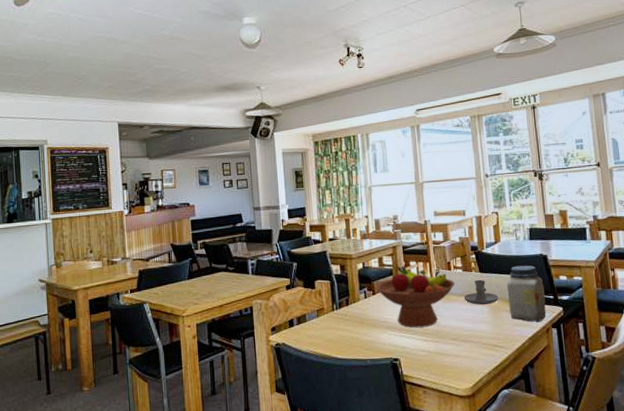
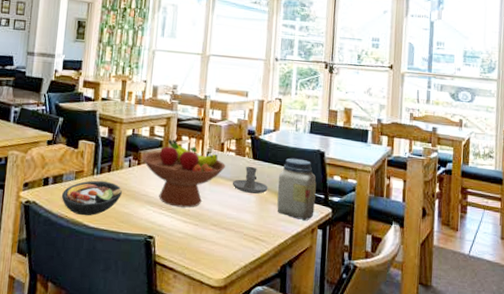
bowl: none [307,314,363,350] -> present [61,180,123,216]

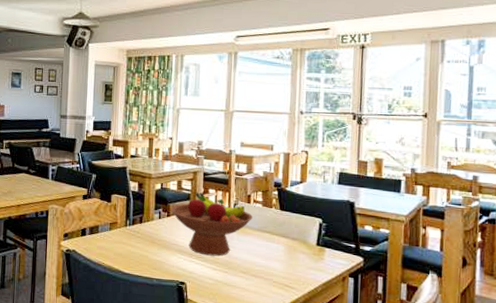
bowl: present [61,180,123,216] -> none [98,231,154,264]
candle holder: present [232,166,268,194] -> none [260,216,297,244]
jar: present [277,158,316,221] -> none [306,208,347,270]

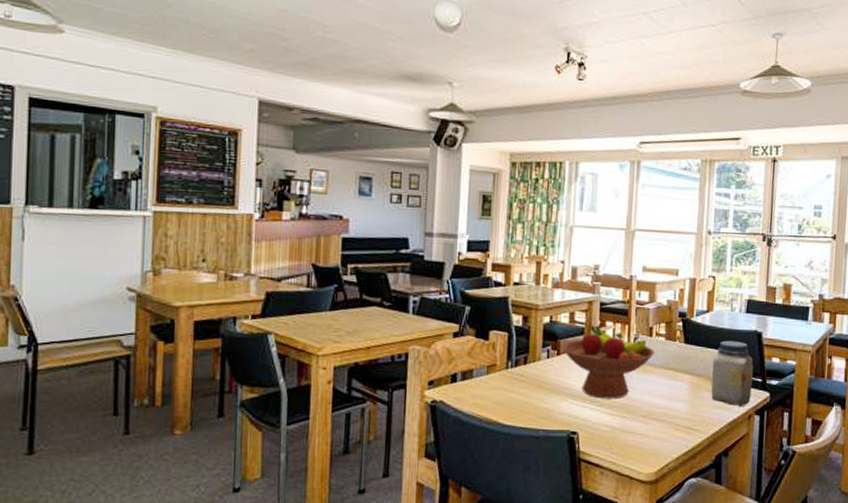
jar: none [306,208,347,270] -> present [711,340,753,407]

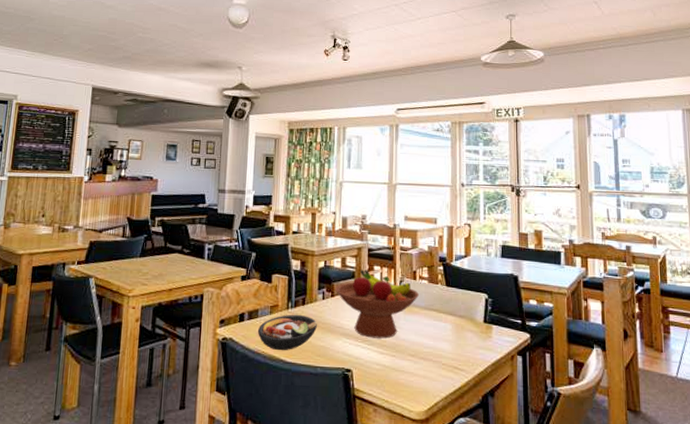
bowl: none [472,374,542,414] -> present [257,314,318,351]
jar: present [711,340,753,407] -> none [473,283,512,348]

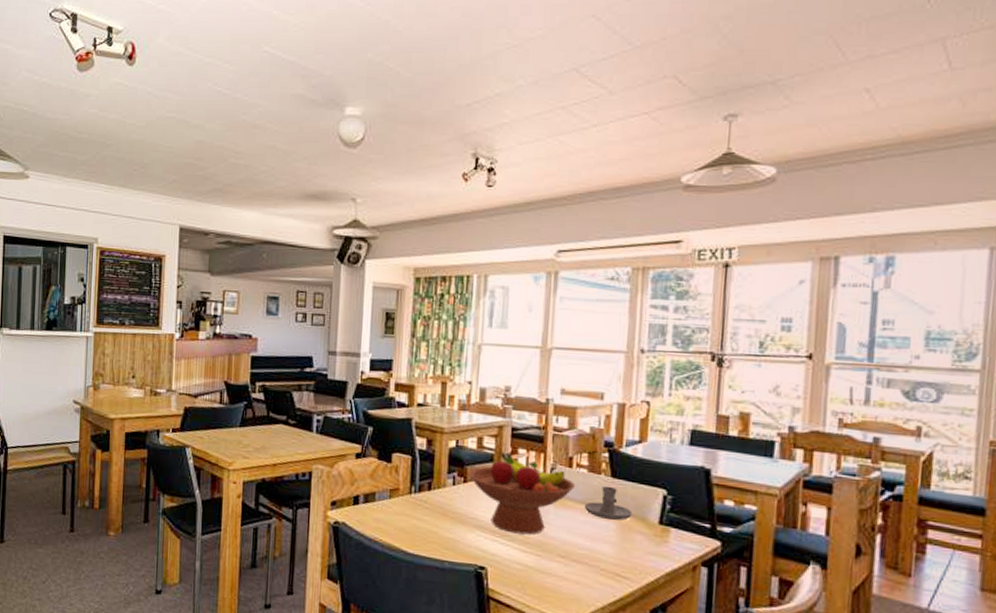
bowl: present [257,314,318,351] -> none [374,500,447,541]
candle holder: none [427,293,464,322] -> present [584,485,633,521]

